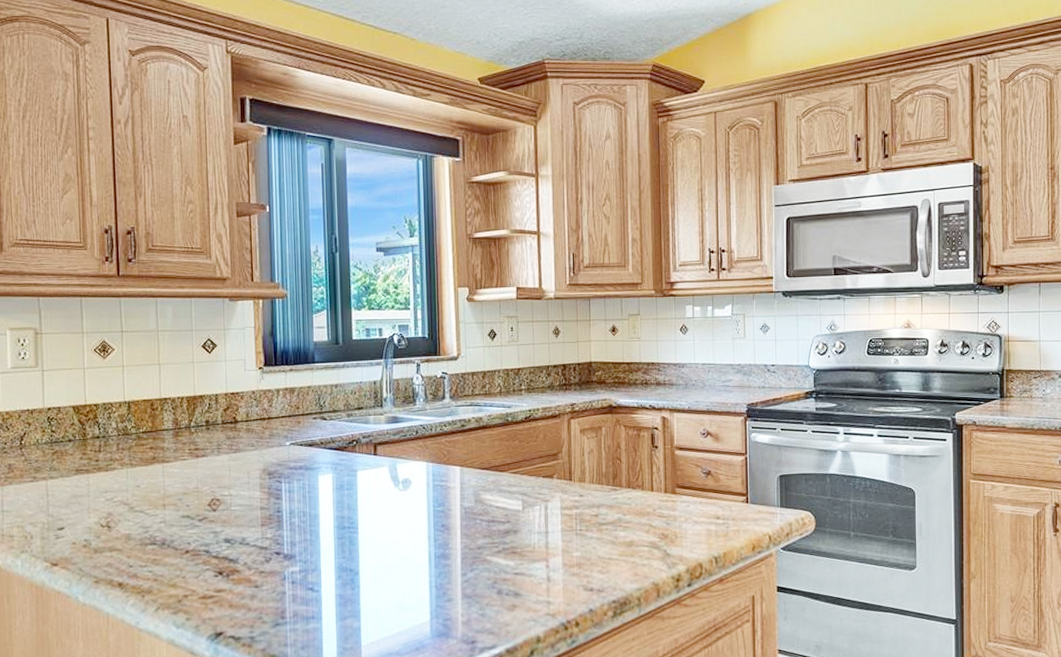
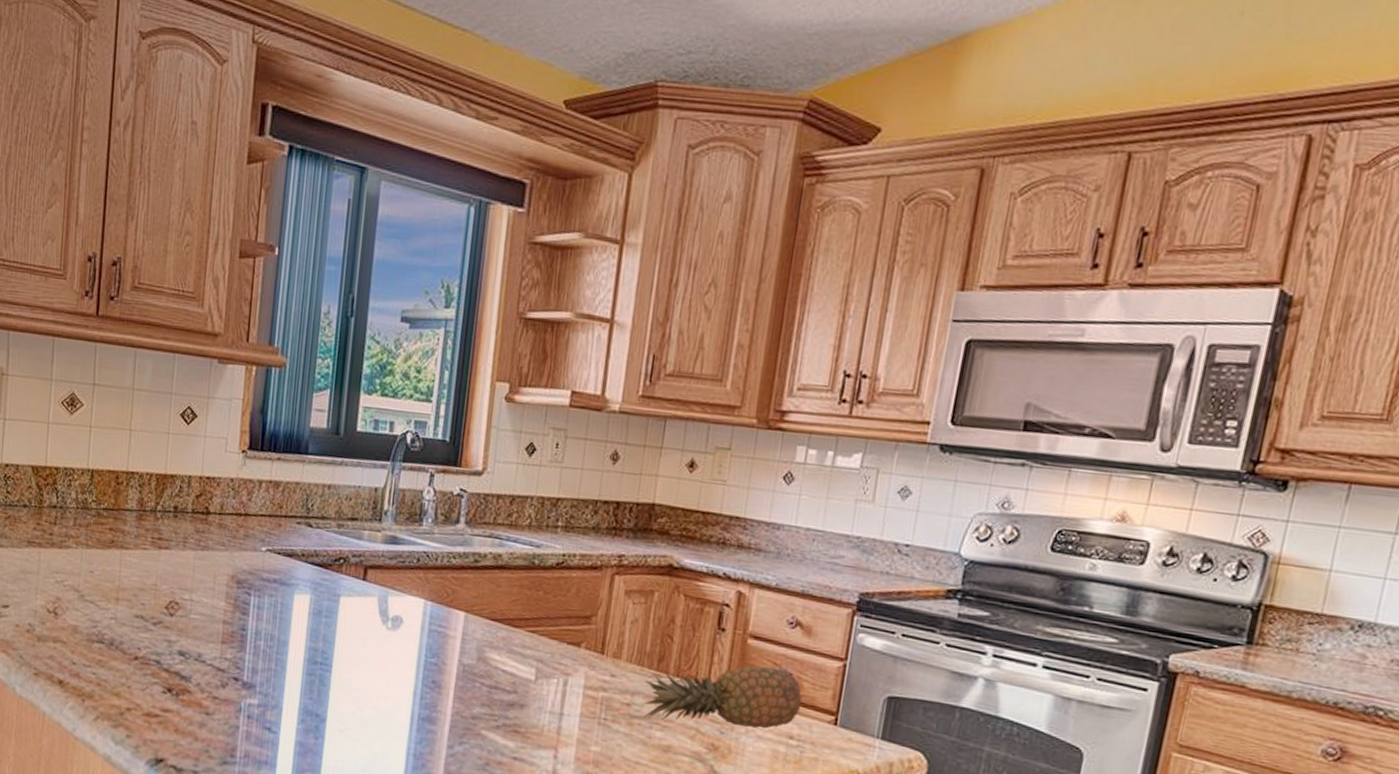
fruit: none [606,469,721,524] -> present [644,665,803,729]

